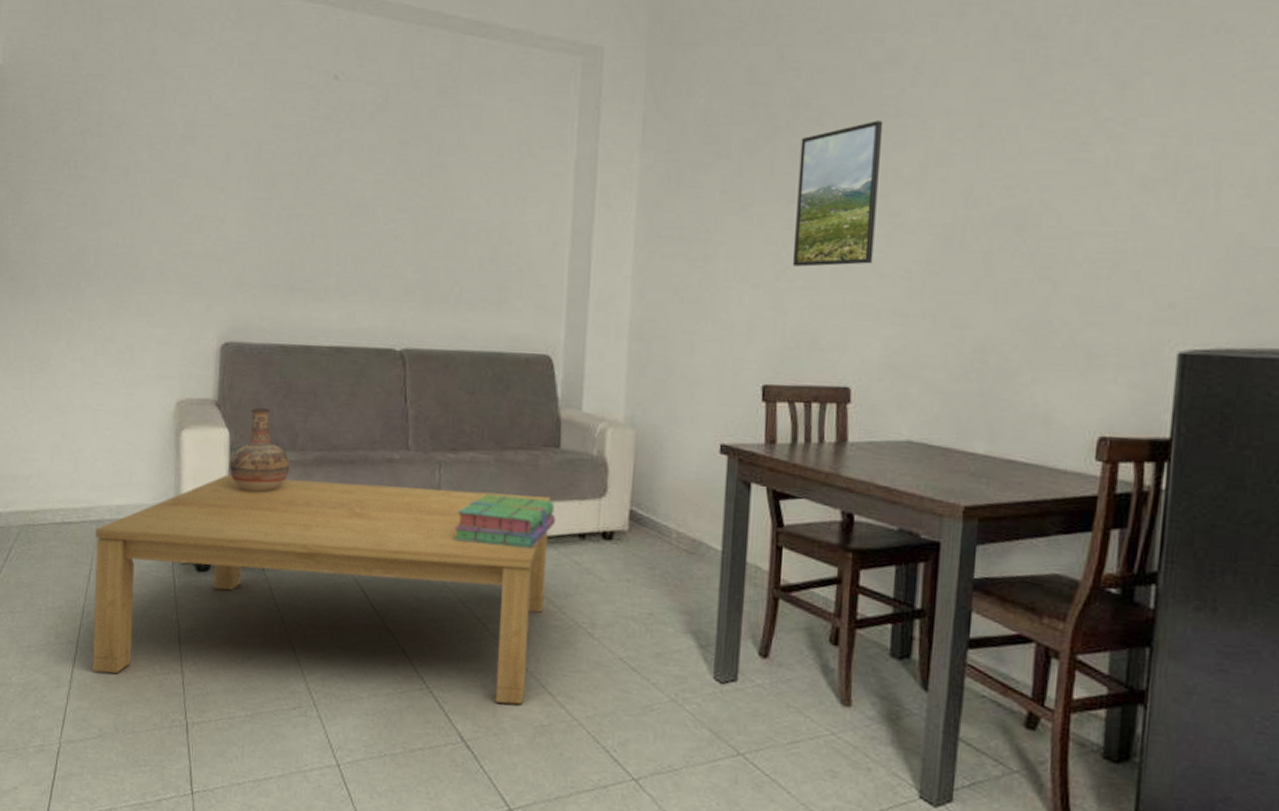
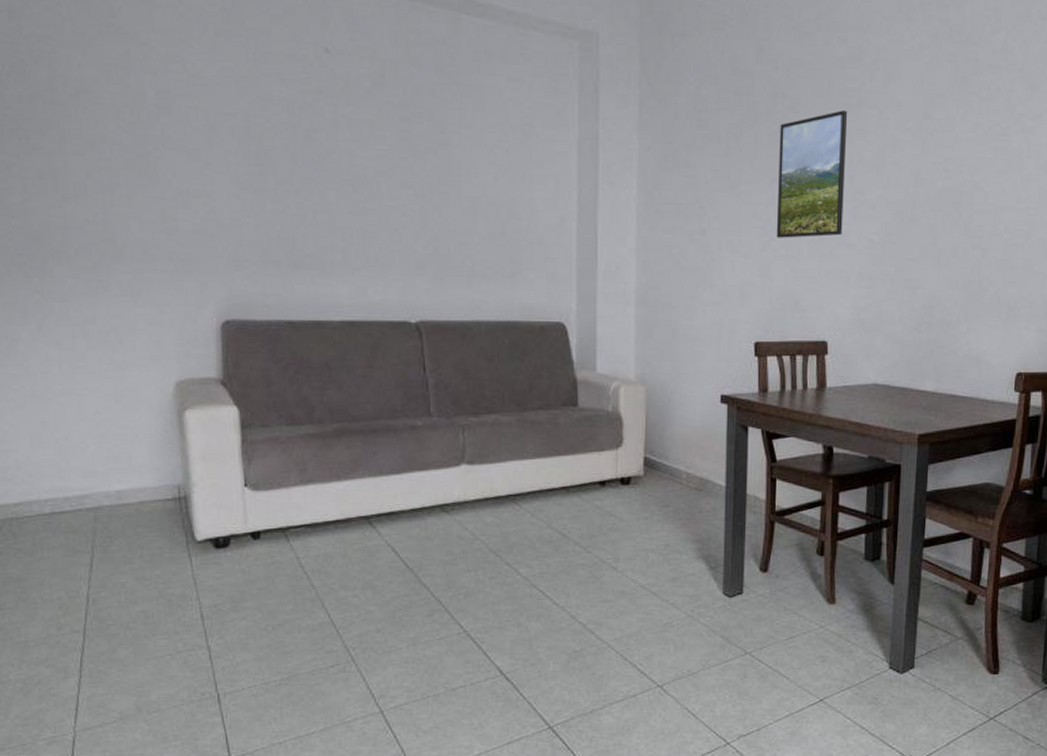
coffee table: present [92,475,552,705] -> none [94,450,572,658]
vase: present [230,408,290,493] -> none [242,385,309,467]
stack of books: present [452,494,555,549] -> none [480,452,577,499]

